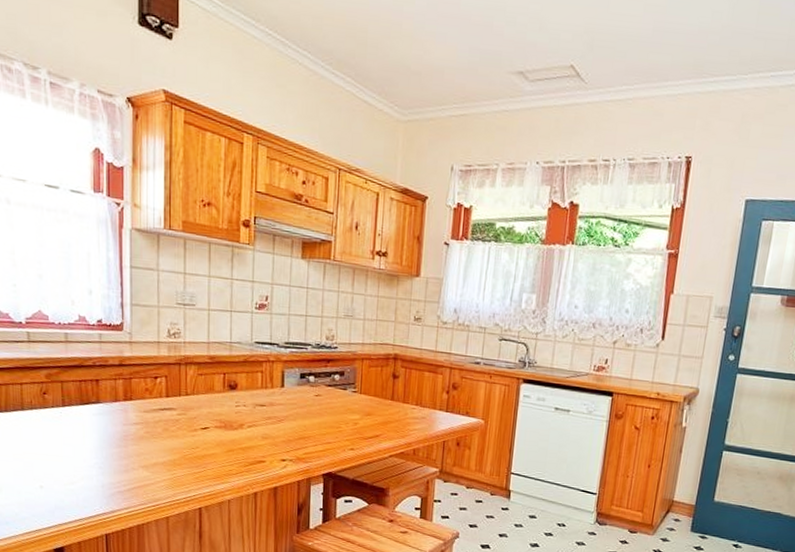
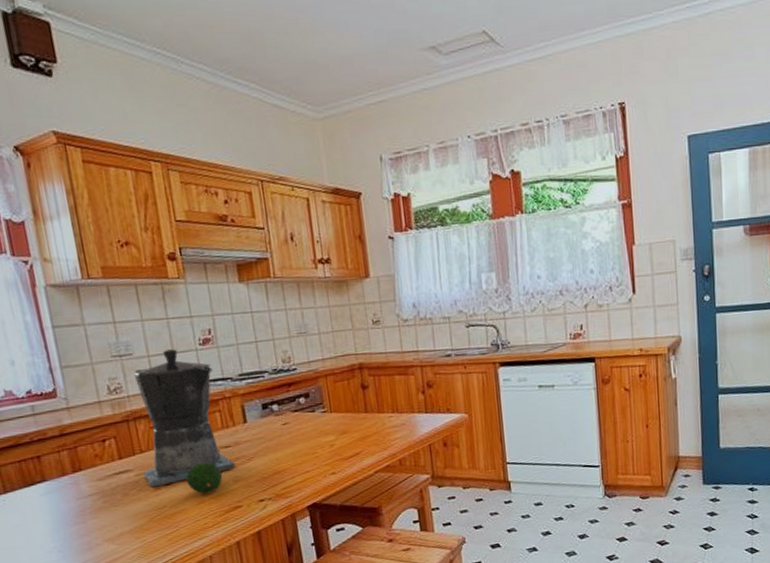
coffee maker: none [184,306,267,429] -> present [133,348,236,487]
fruit: none [221,415,253,444] -> present [186,462,223,494]

